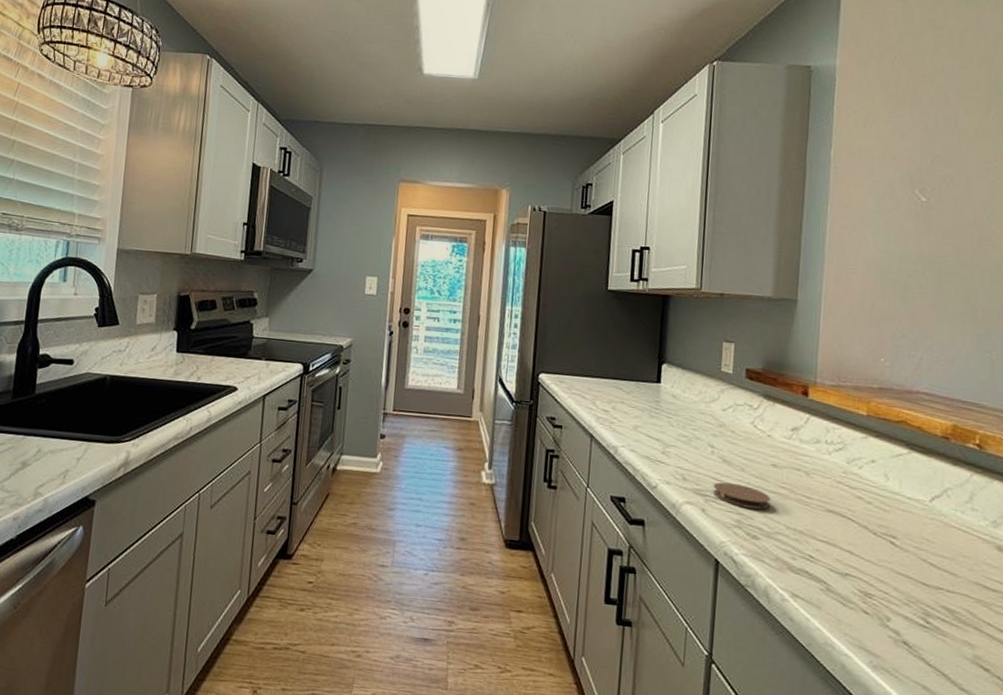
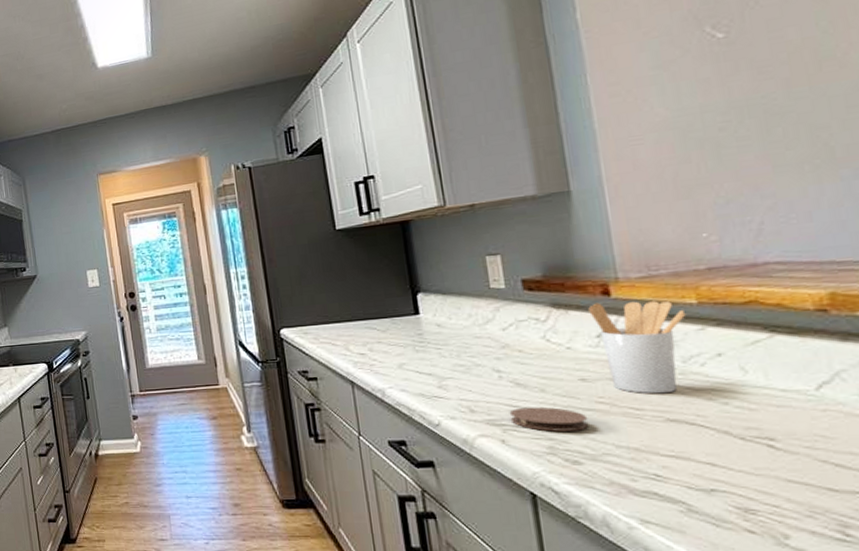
utensil holder: none [790,400,857,488] -> present [588,301,686,394]

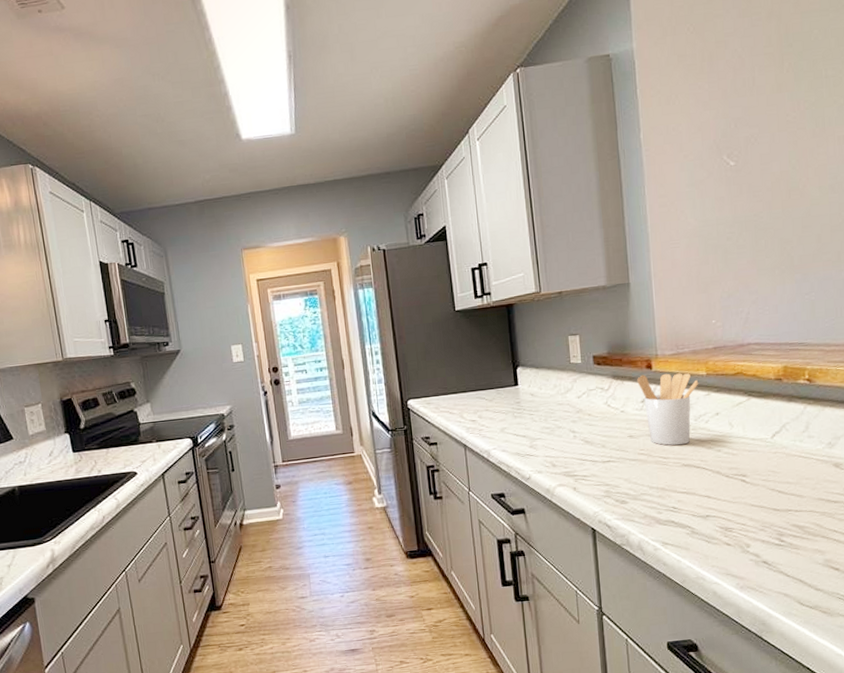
coaster: present [509,406,589,432] -> none [580,459,633,479]

